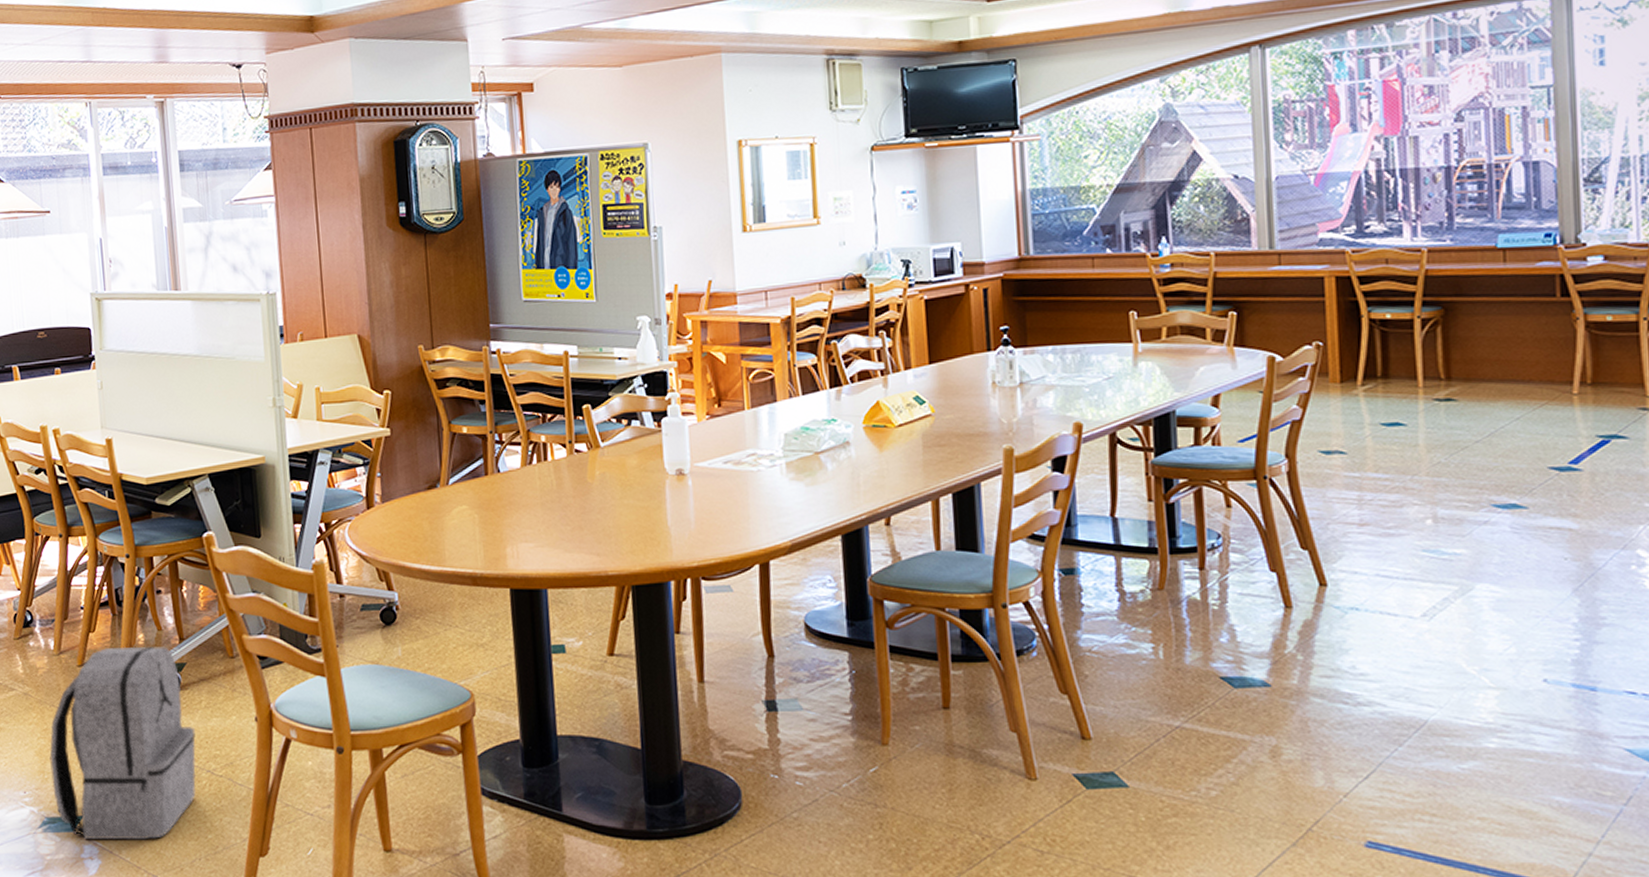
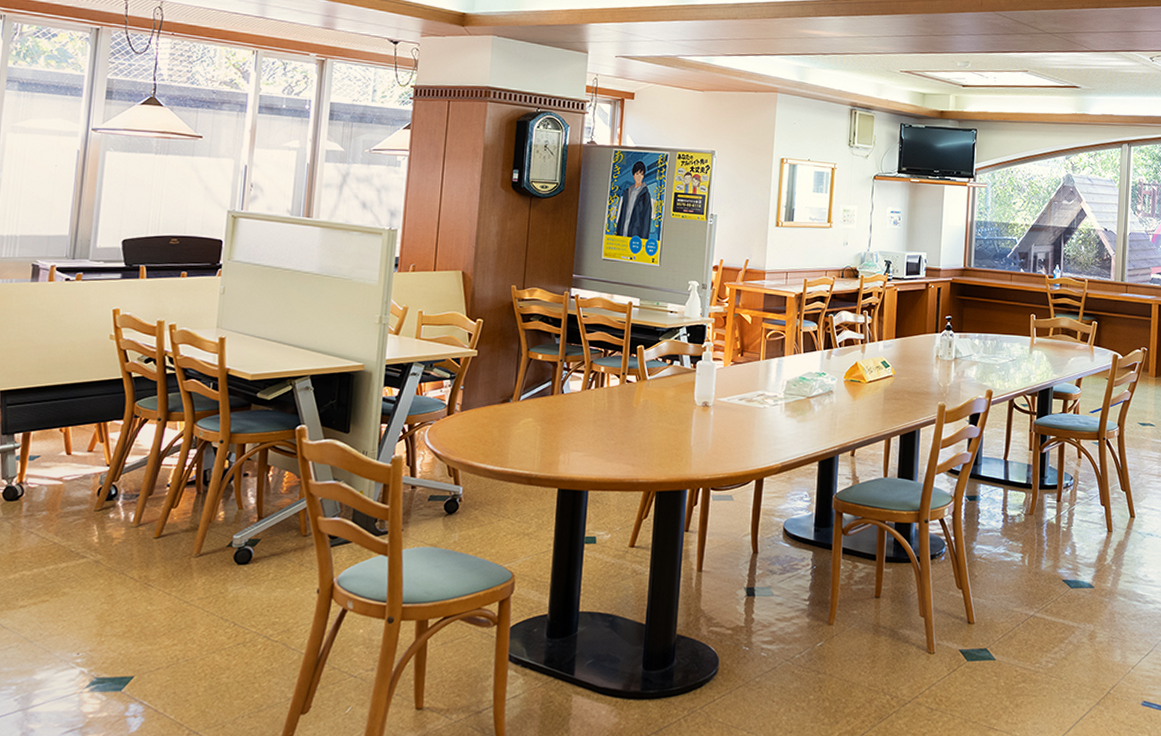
backpack: present [49,646,196,840] -> none [107,522,259,699]

